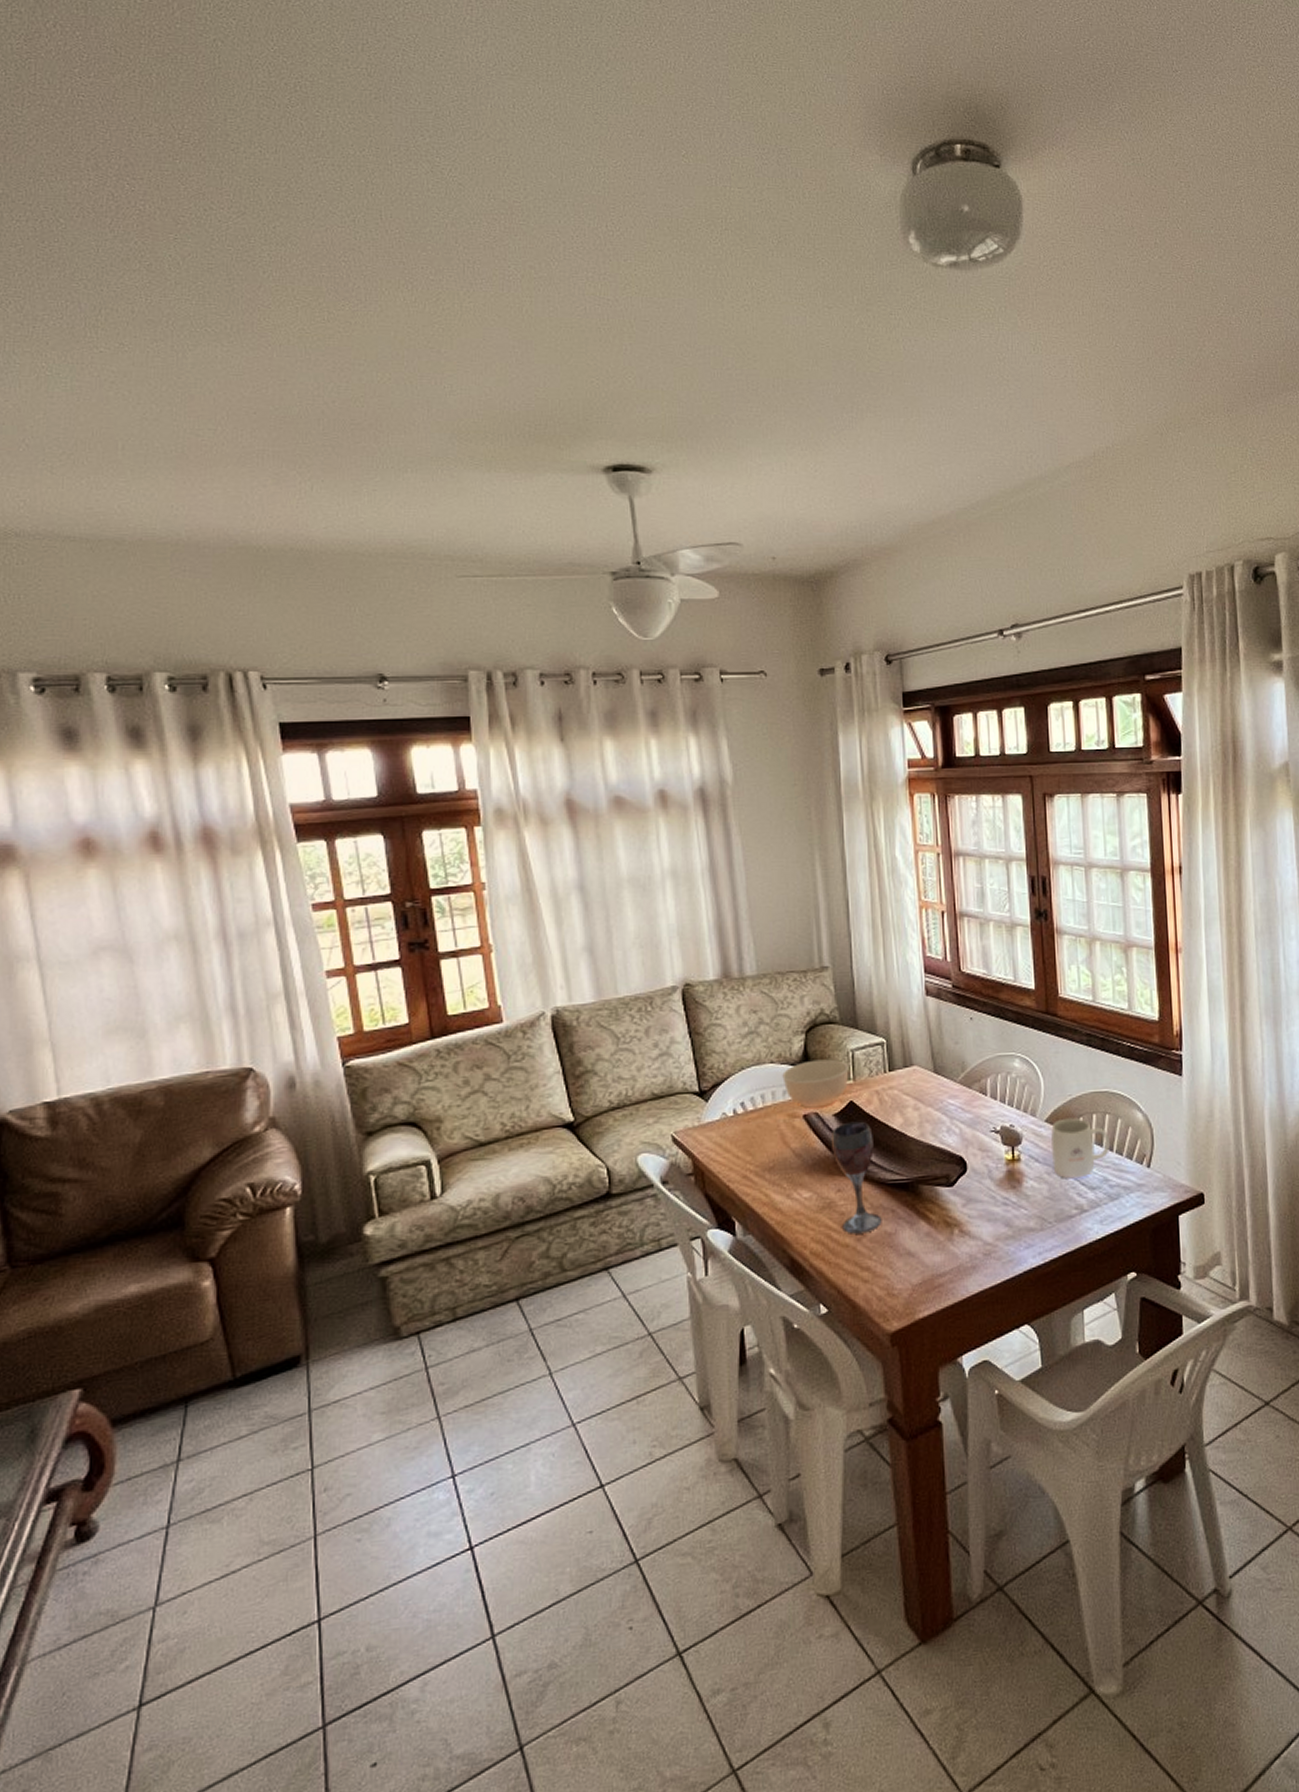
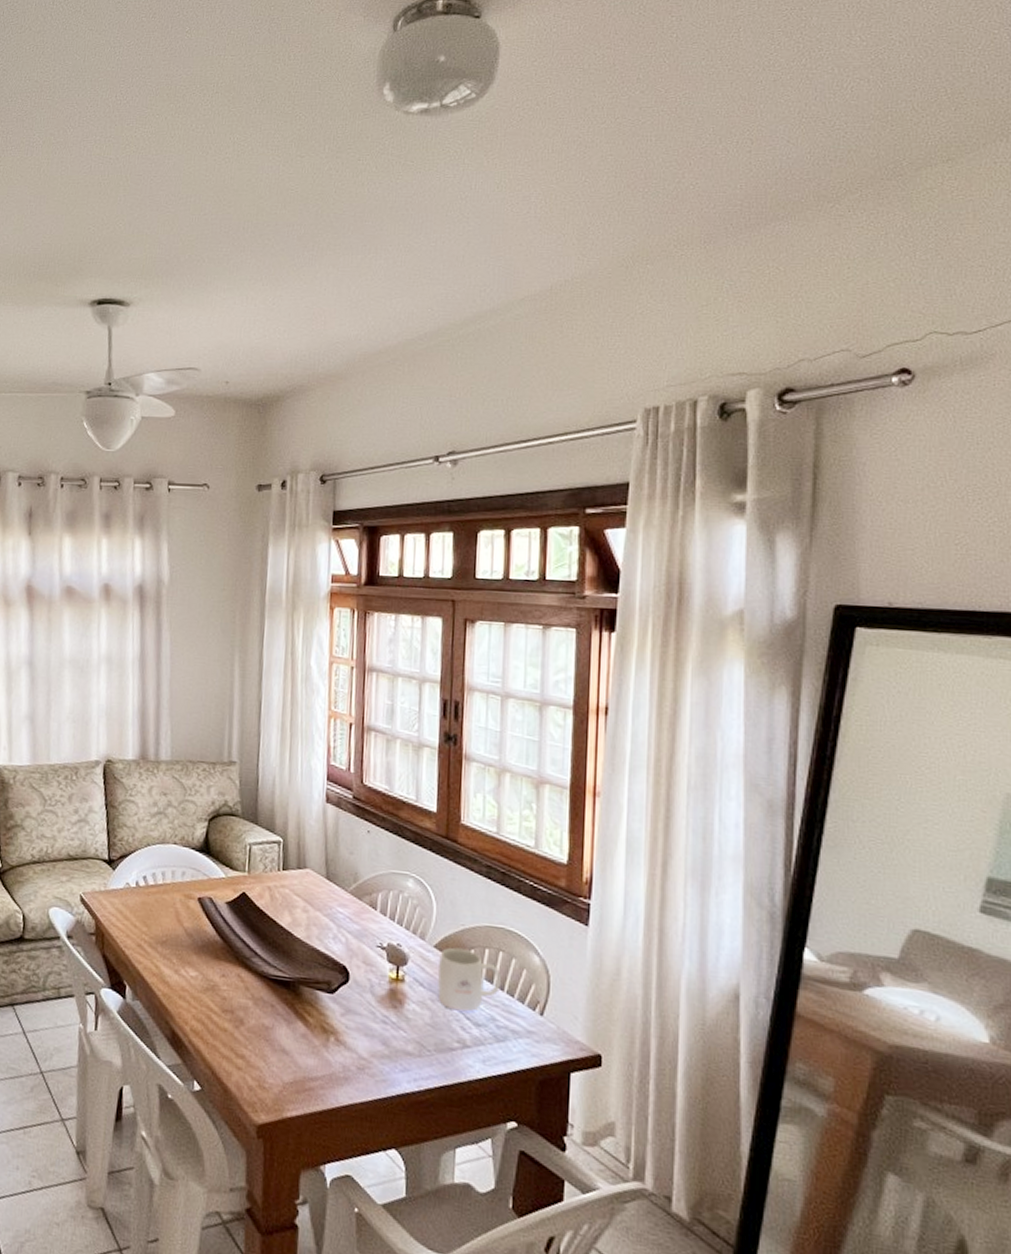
bowl: present [782,1059,849,1110] -> none [183,847,245,895]
cup: present [832,1121,882,1234] -> none [221,912,261,1022]

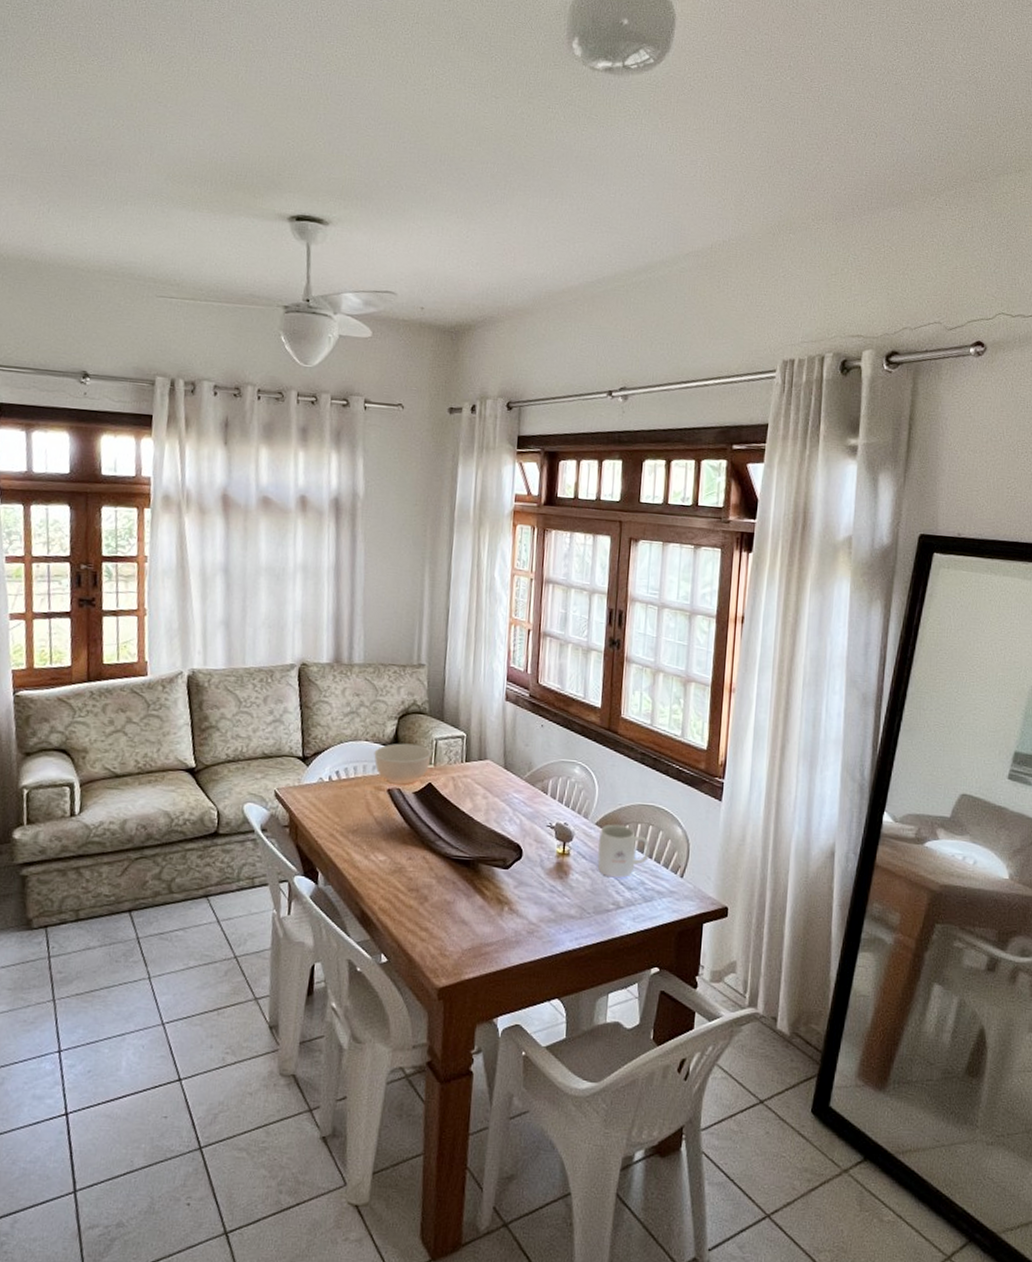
bowl: none [183,847,245,895] -> present [374,743,432,786]

